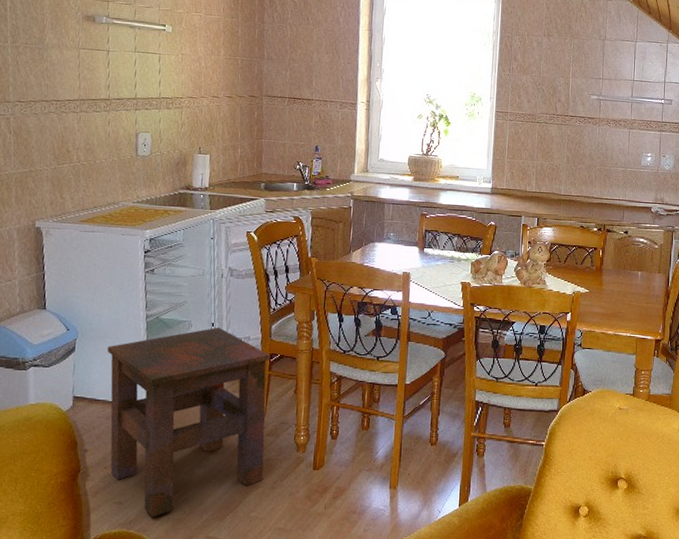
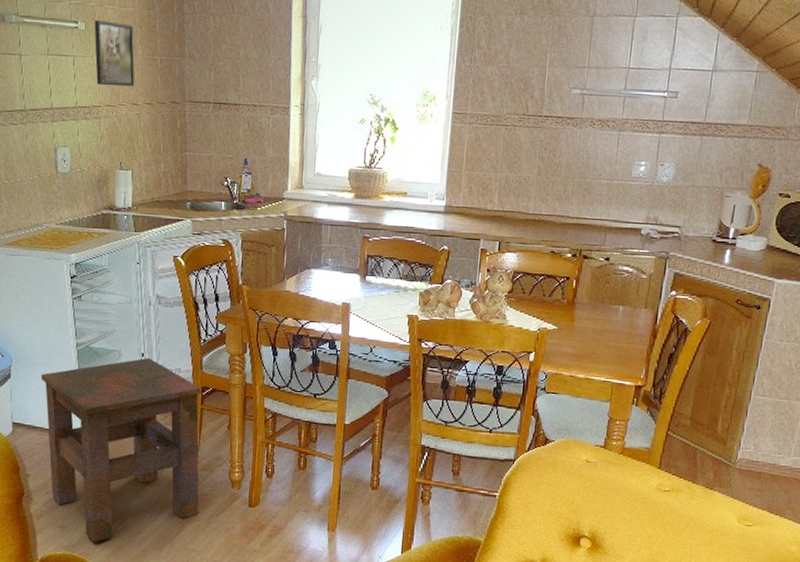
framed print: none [180,24,218,82] -> present [94,19,135,87]

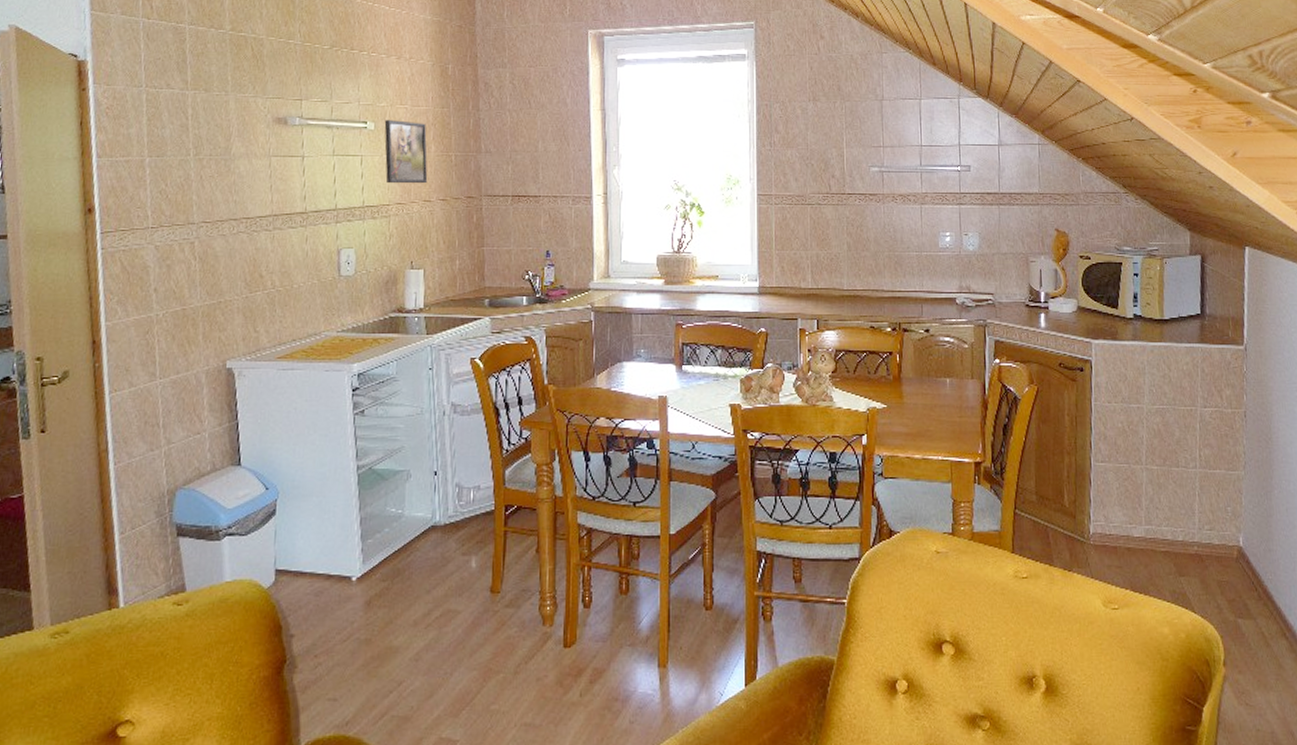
side table: present [40,357,202,543] -> none [312,475,505,716]

